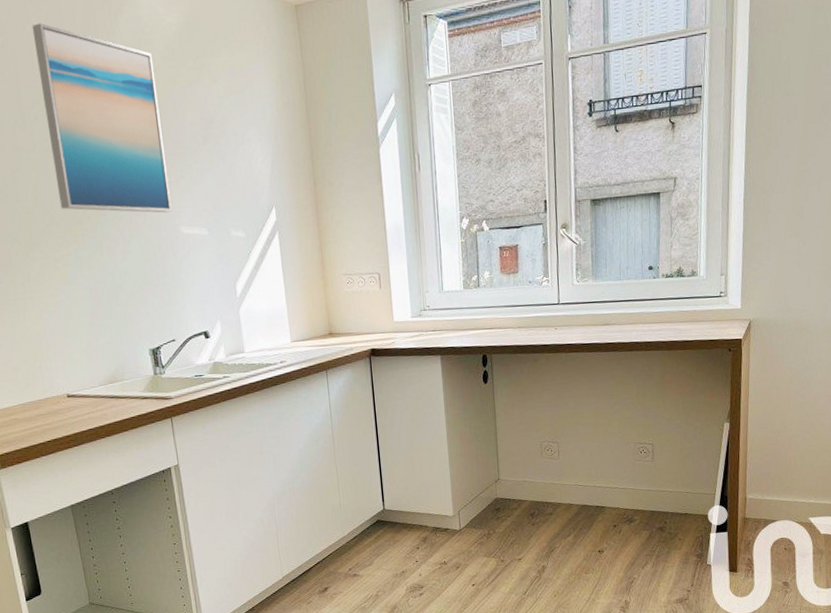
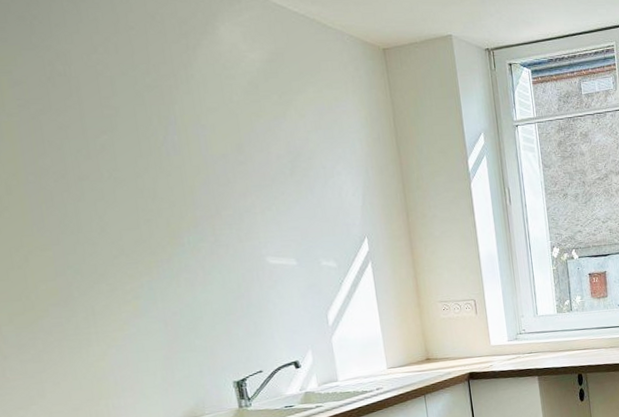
wall art: present [31,23,172,213] -> none [98,53,257,244]

